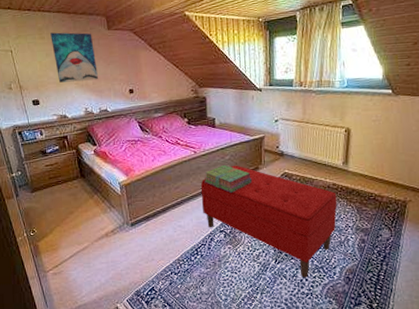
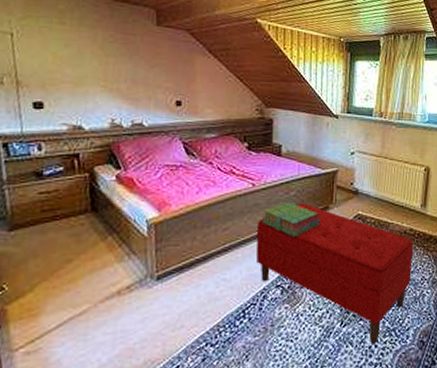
wall art: present [50,32,99,83] -> none [74,18,137,85]

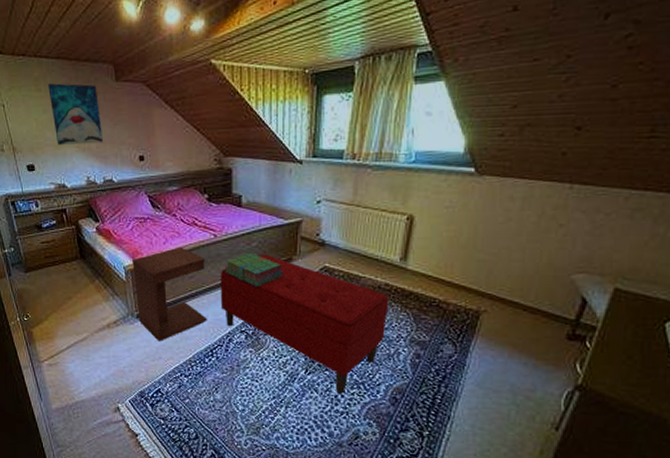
wall art: none [74,18,137,85] -> present [48,83,104,145]
side table: none [157,196,242,306] -> present [132,246,207,341]

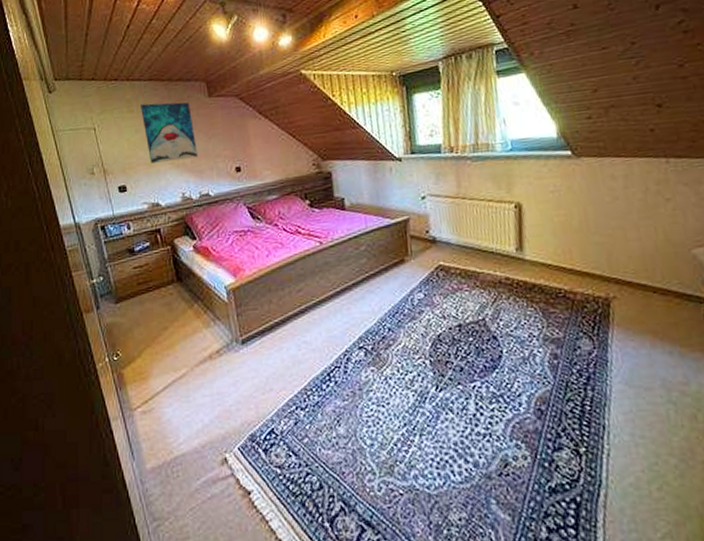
side table: present [132,246,207,341] -> none [234,258,321,370]
bench: present [220,254,389,394] -> none [329,257,516,412]
stack of books: present [225,252,284,287] -> none [335,257,398,295]

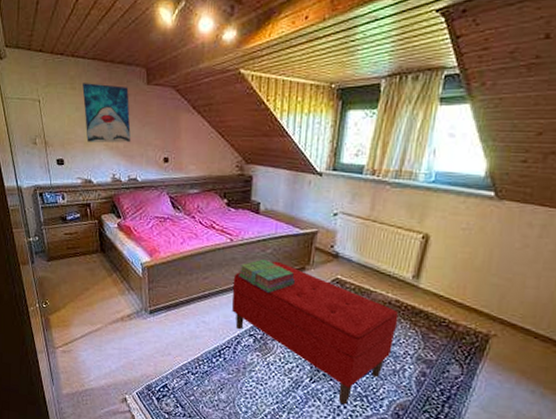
bench: none [329,257,516,412] -> present [231,261,399,405]
stack of books: none [335,257,398,295] -> present [239,258,296,293]

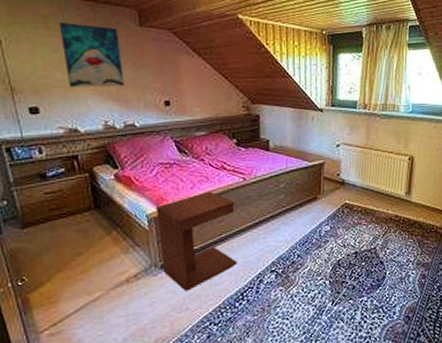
side table: none [149,248,220,338] -> present [156,191,237,291]
bench: present [231,261,399,405] -> none [249,194,399,320]
stack of books: present [239,258,296,293] -> none [255,193,310,226]

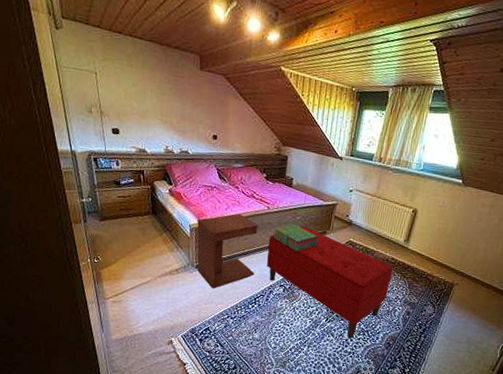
wall art: present [59,22,125,87] -> none [139,61,184,120]
bench: none [249,194,399,320] -> present [266,226,393,339]
stack of books: none [255,193,310,226] -> present [273,224,319,252]

